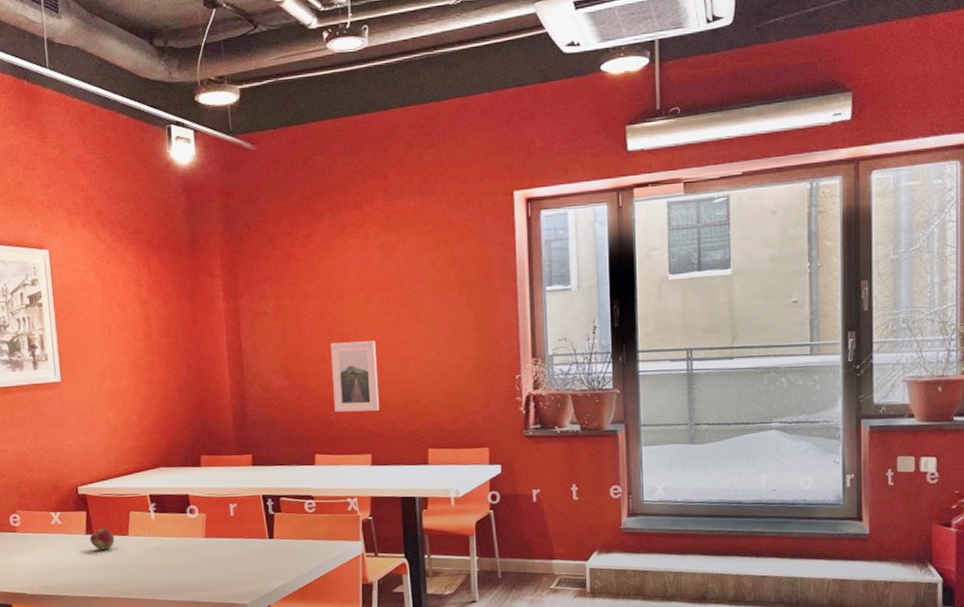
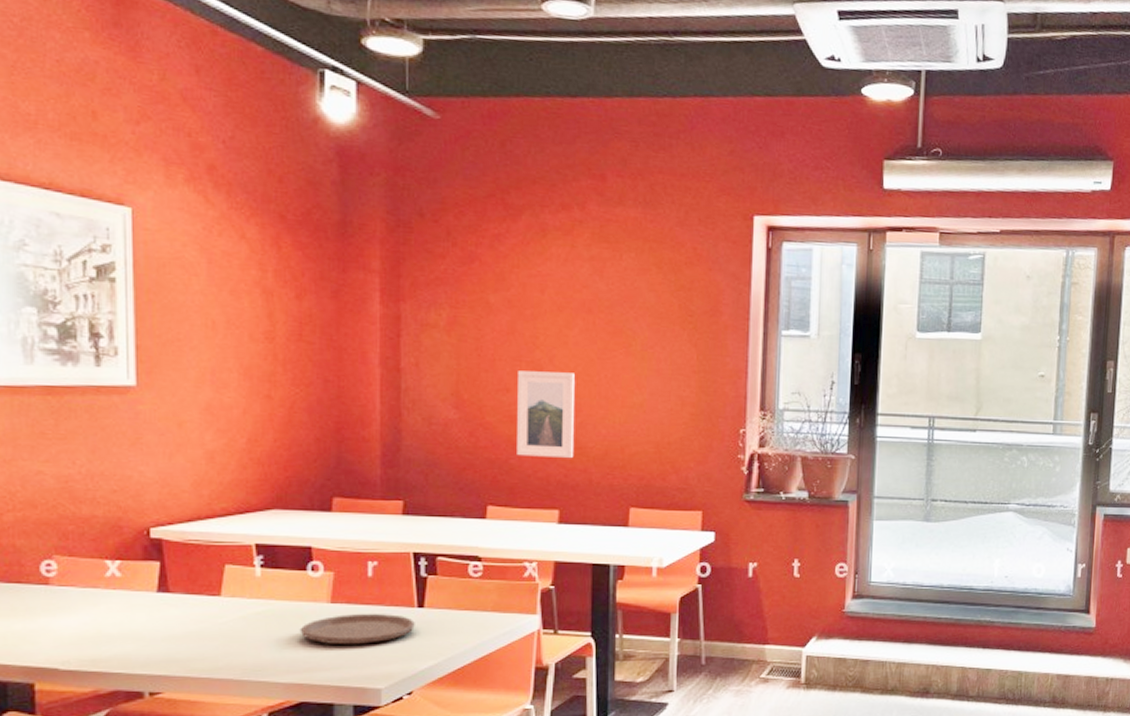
fruit: present [89,528,115,550] -> none [162,585,200,614]
plate: none [185,544,268,570] -> present [300,613,415,645]

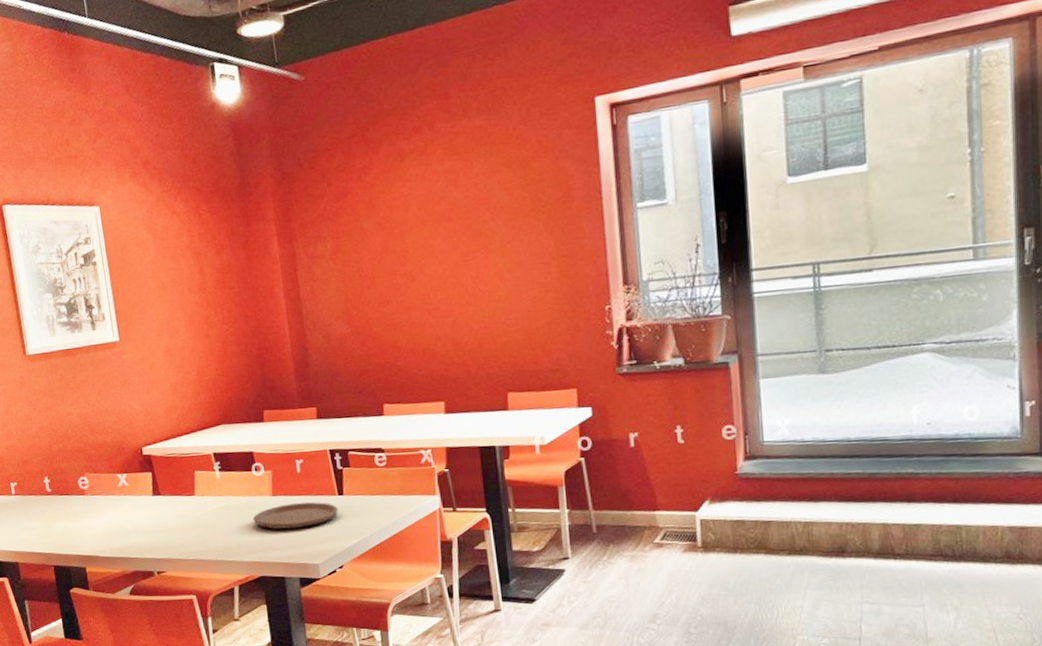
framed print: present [517,371,575,459] -> none [394,278,452,358]

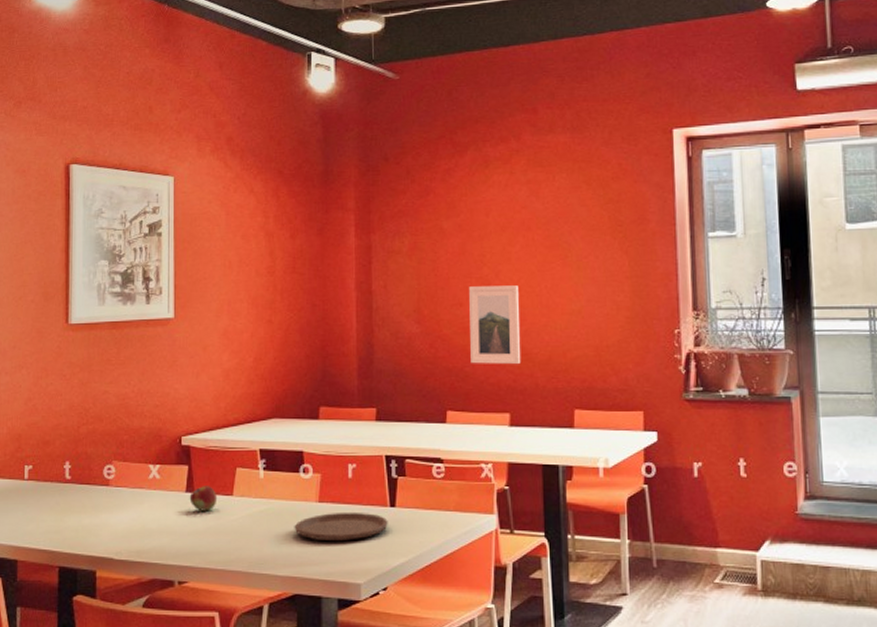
fruit: none [156,488,182,511] -> present [189,486,217,511]
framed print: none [394,278,452,358] -> present [469,285,521,365]

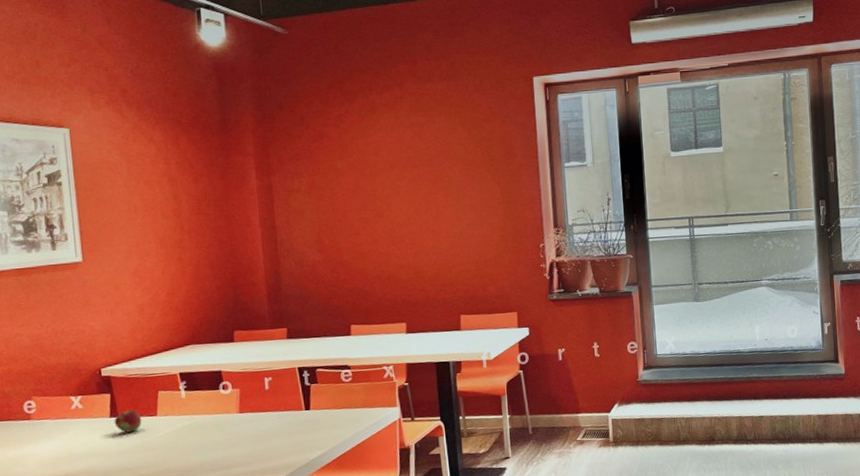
plate: present [294,511,388,542] -> none [218,417,305,446]
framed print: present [469,285,521,365] -> none [364,215,414,284]

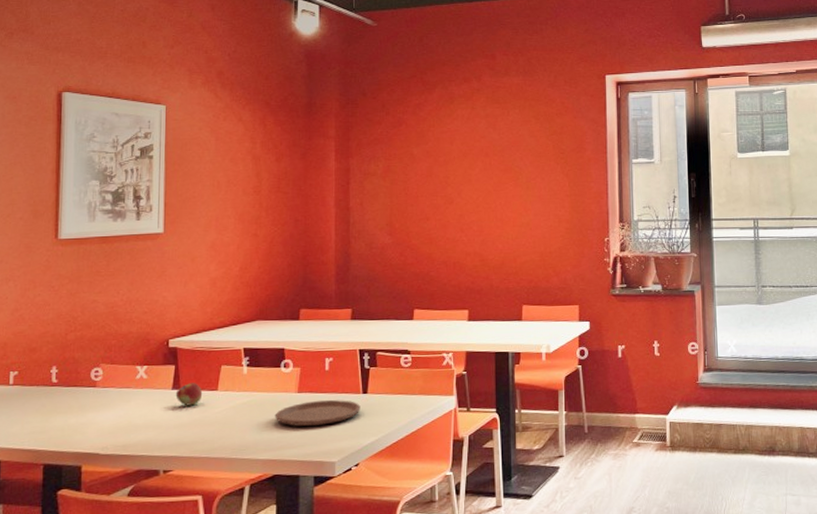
plate: none [218,417,305,446] -> present [274,399,361,427]

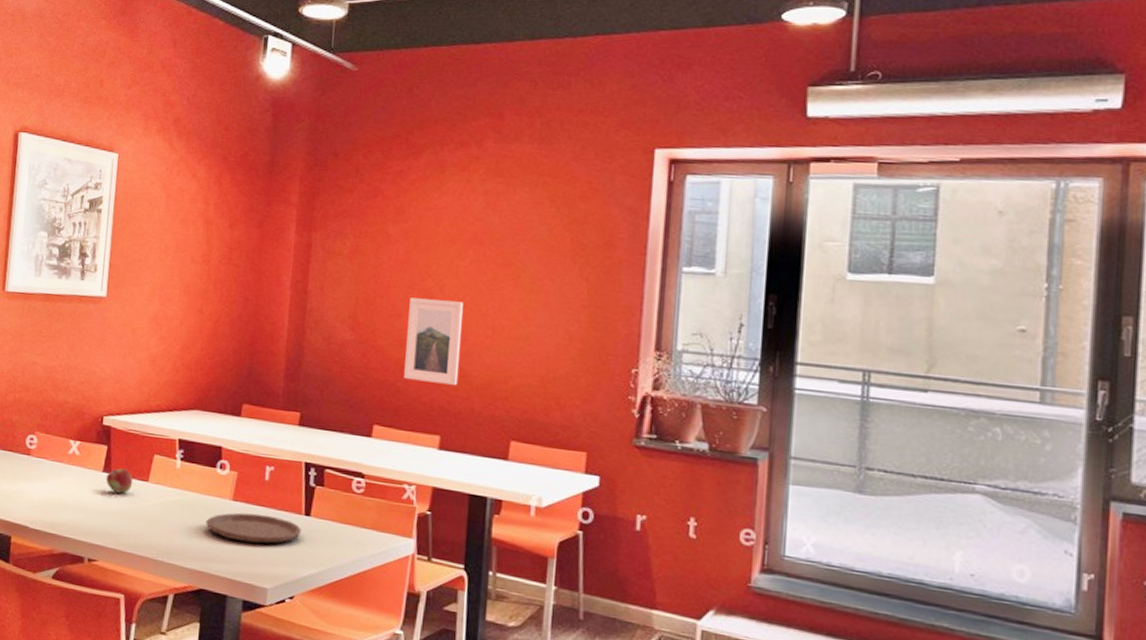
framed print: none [435,202,479,269] -> present [404,298,463,386]

